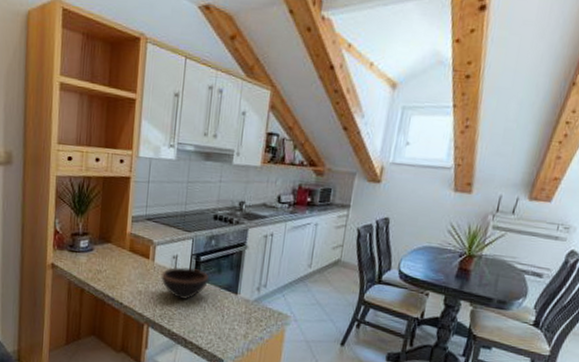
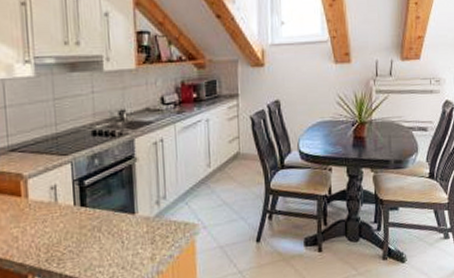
bowl: present [161,267,209,299] -> none [39,195,99,235]

